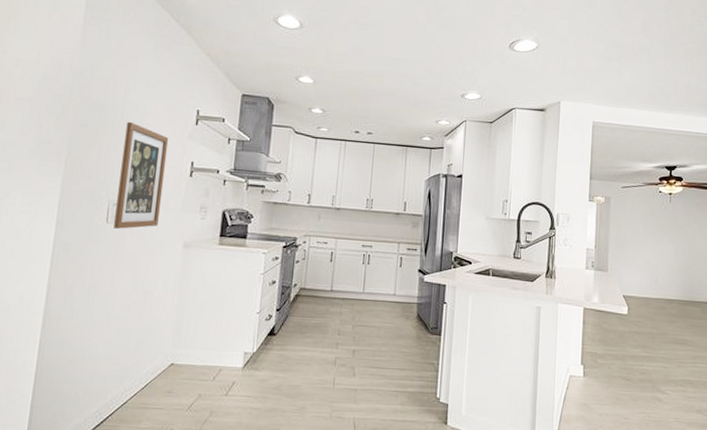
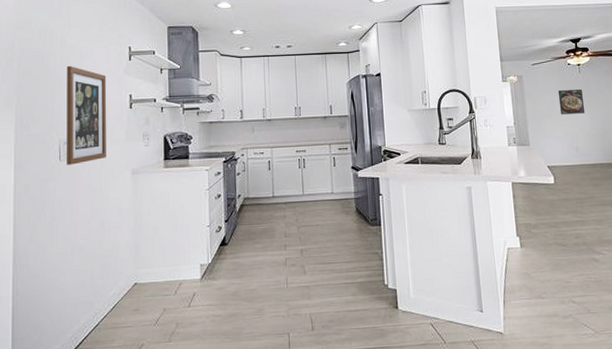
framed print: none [644,218,670,245] -> present [558,89,585,115]

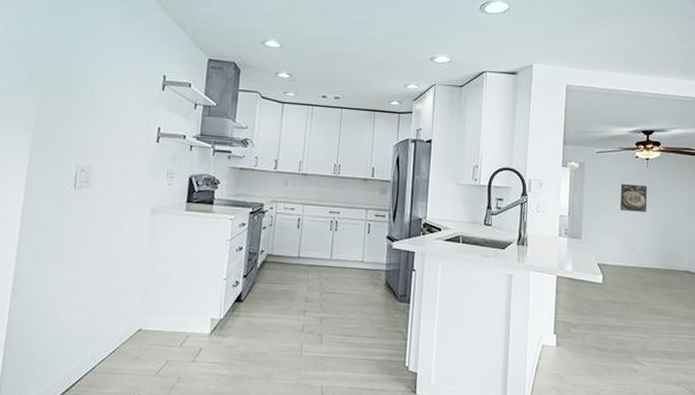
wall art: present [67,66,107,165] -> none [82,88,136,195]

